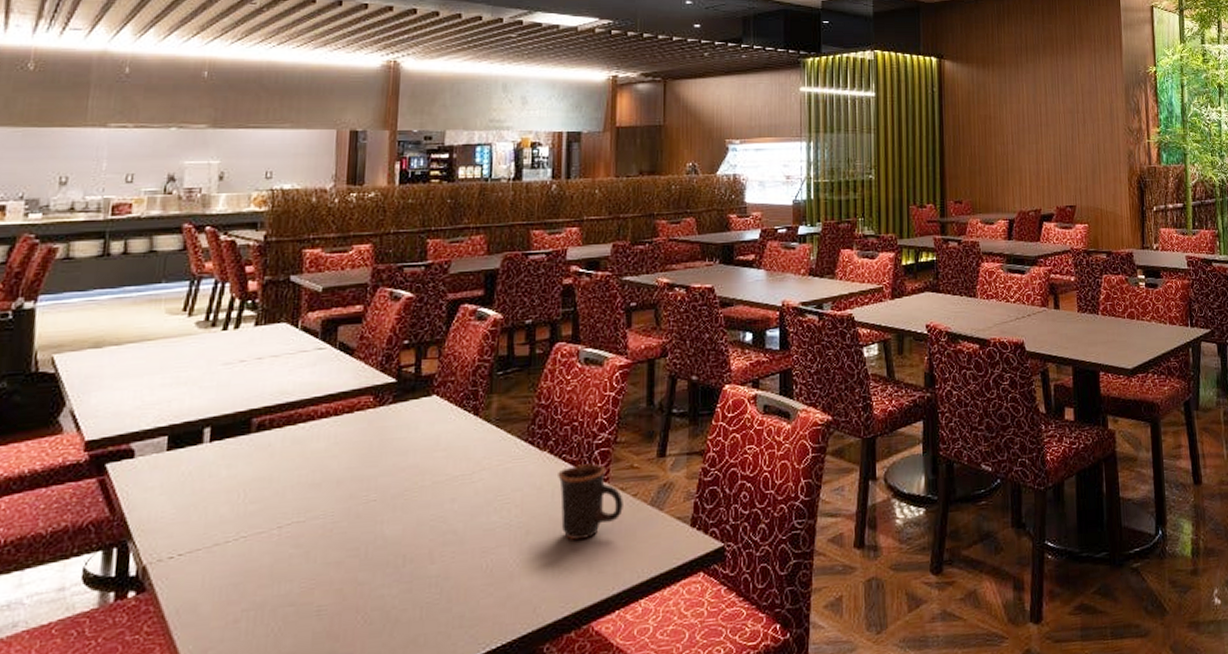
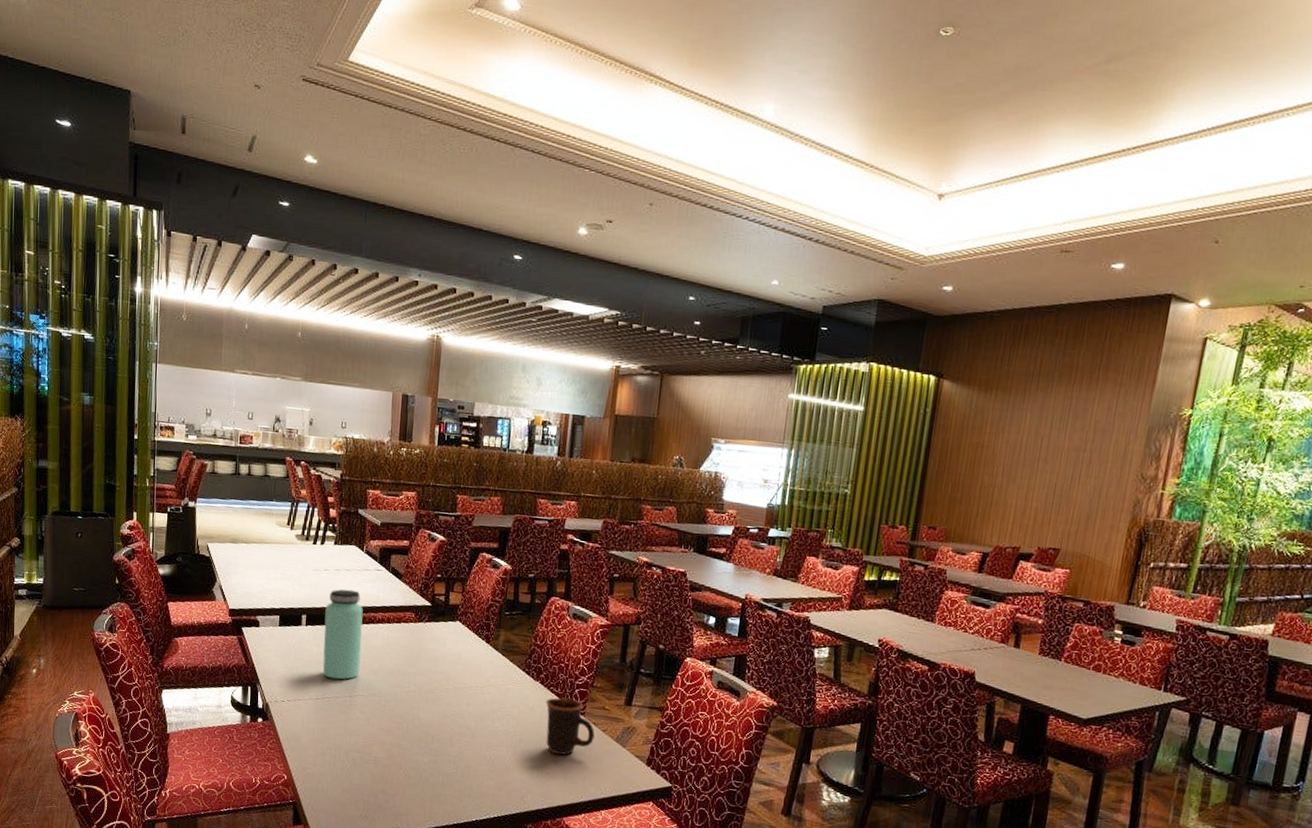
bottle: none [236,380,298,509] -> present [323,589,363,680]

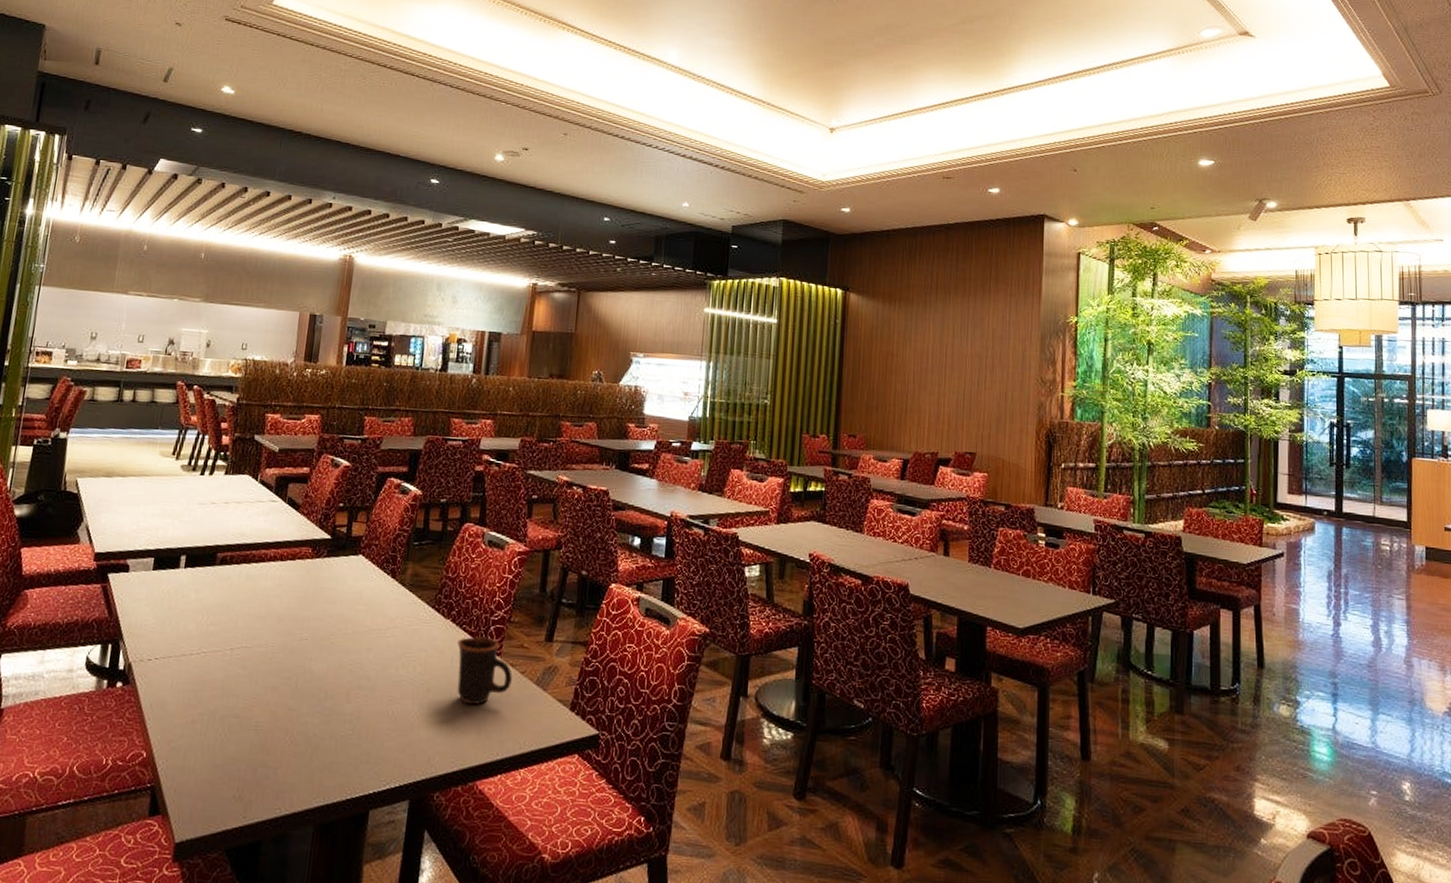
bottle: present [323,589,363,680] -> none [201,524,253,630]

